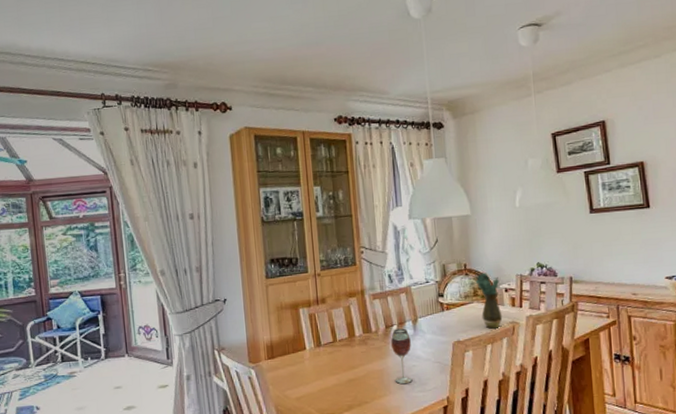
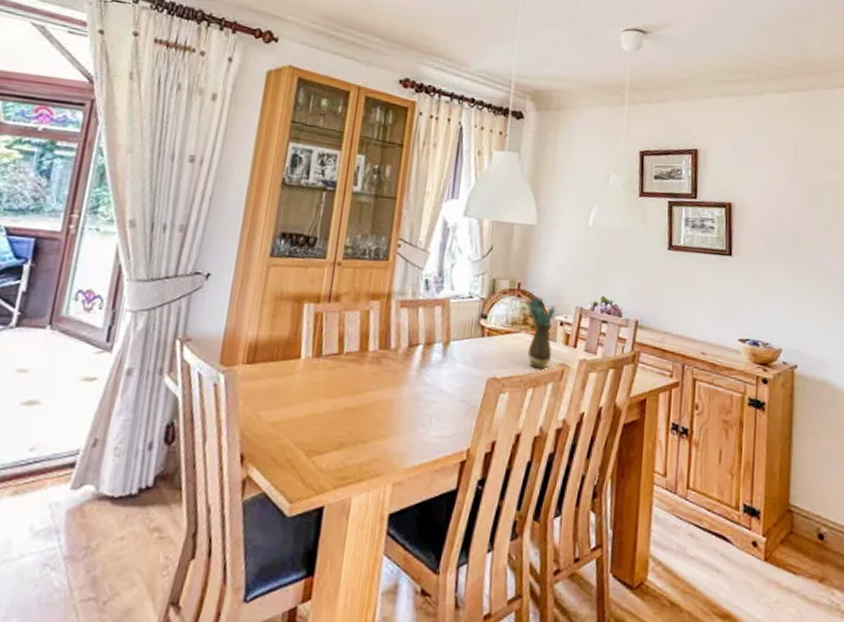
wineglass: present [390,328,412,384] -> none [406,349,437,425]

